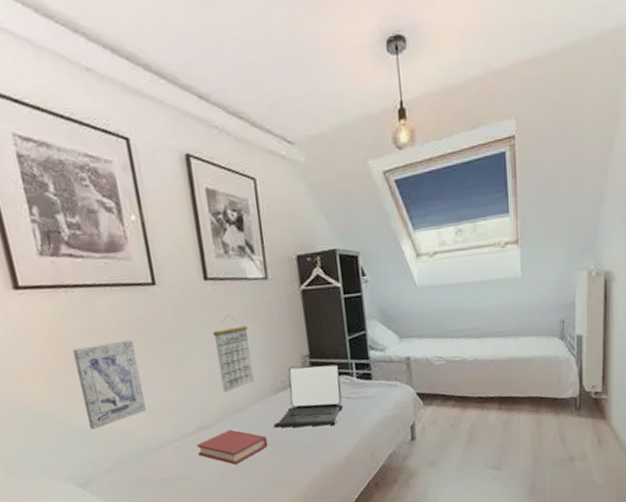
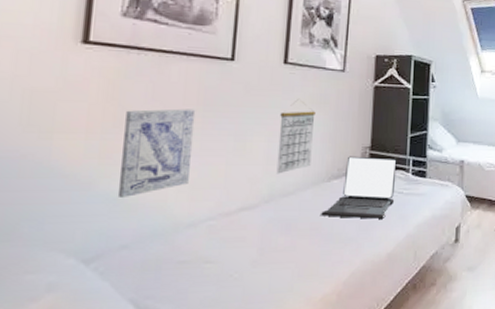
hardback book: present [197,429,268,465] -> none [233,213,311,252]

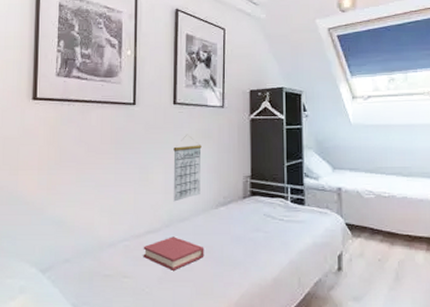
wall art: present [117,109,196,197] -> none [60,147,110,220]
hardback book: none [233,213,311,252] -> present [143,237,204,270]
laptop: present [321,156,397,219] -> none [212,185,276,244]

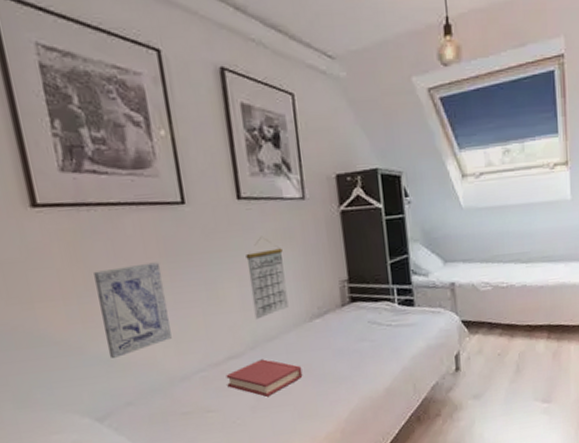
wall art: none [60,147,110,220] -> present [94,262,172,358]

